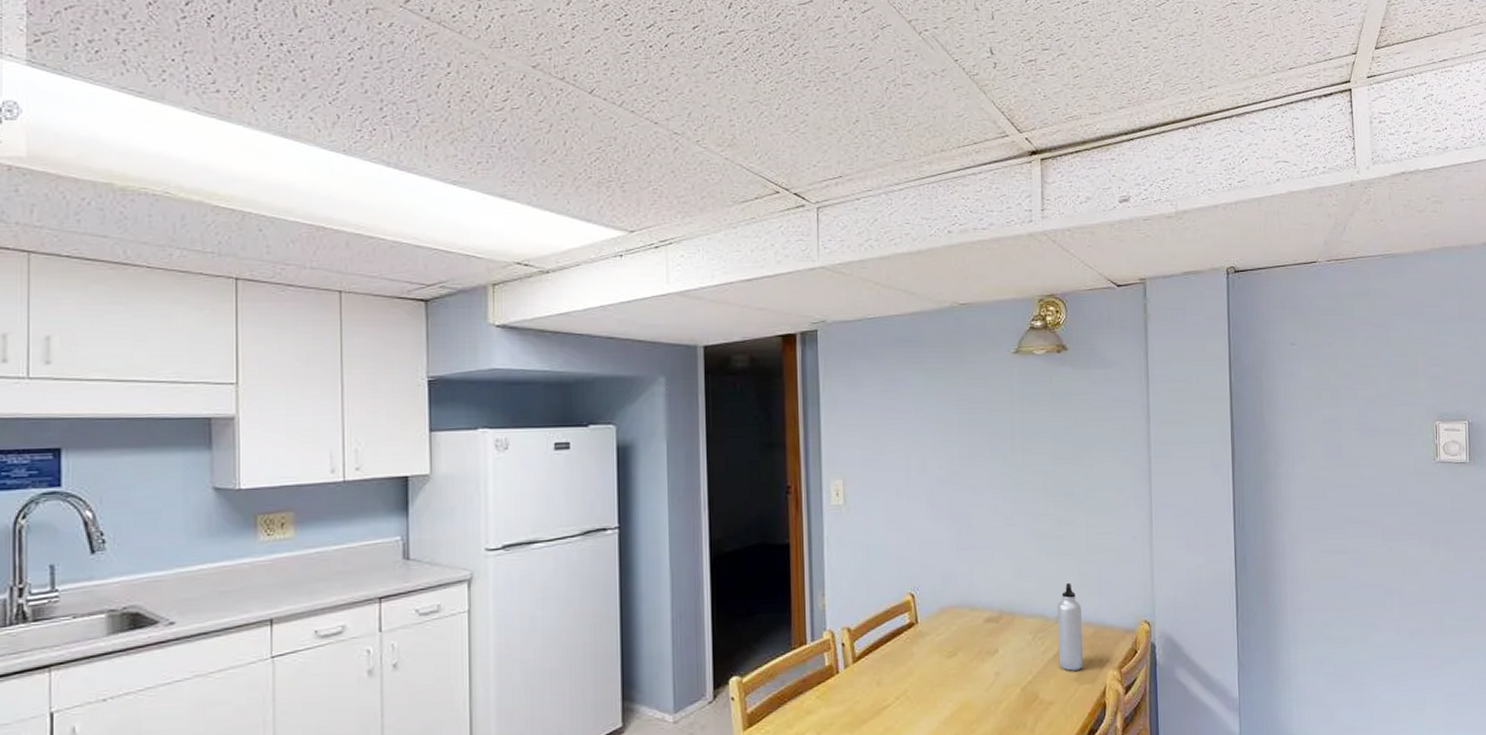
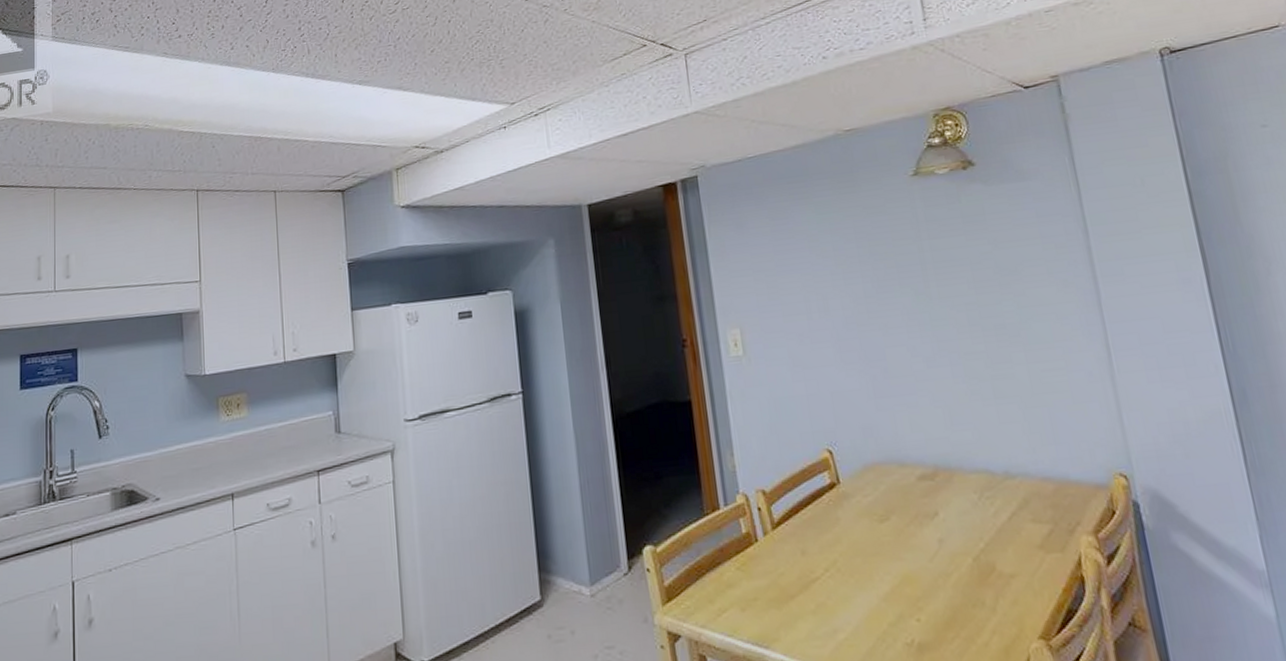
water bottle: present [1057,582,1083,671] -> none [1003,430,1048,537]

